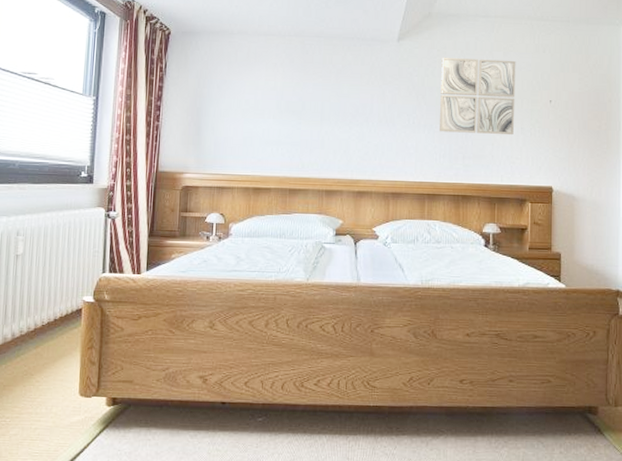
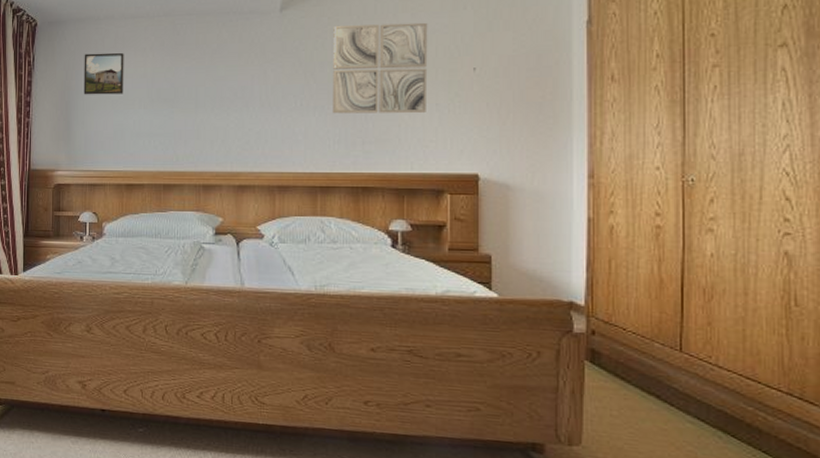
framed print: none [215,64,256,104] -> present [83,52,124,95]

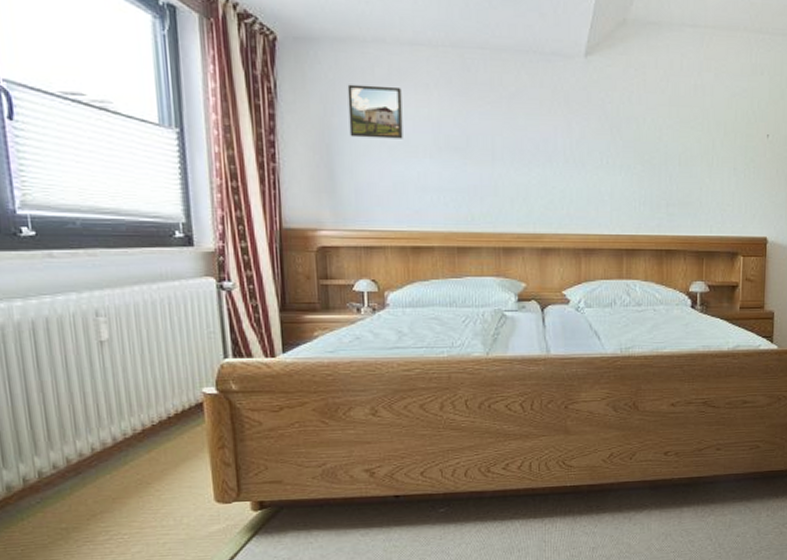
wall art: present [332,22,428,114] -> none [637,78,729,178]

